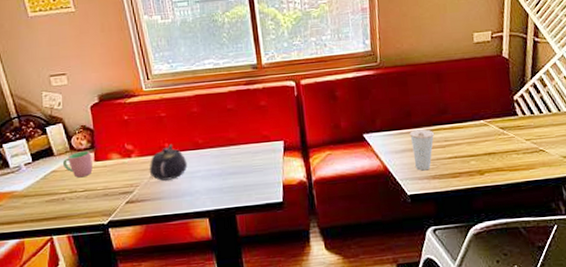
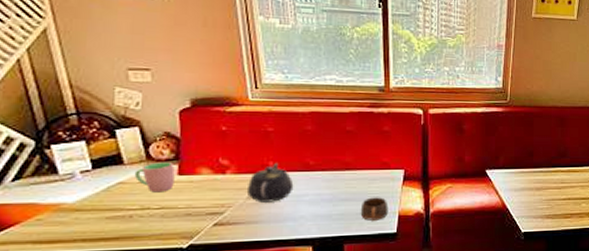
cup: none [247,168,273,192] -> present [360,197,389,221]
cup: present [409,129,435,171] -> none [530,170,553,210]

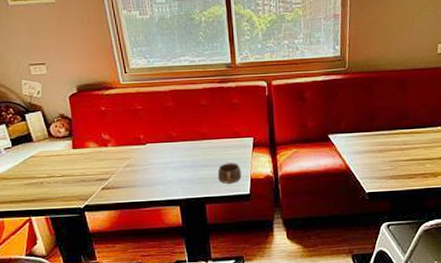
cup: present [134,162,175,193] -> none [41,138,70,164]
teapot: present [248,163,294,203] -> none [125,136,161,170]

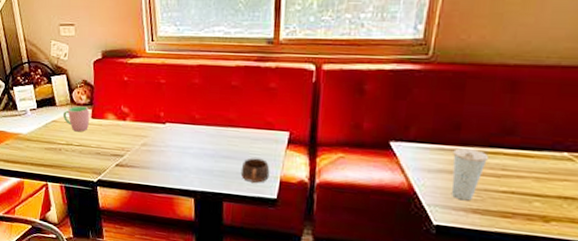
cup: none [41,138,70,164] -> present [62,106,90,132]
cup: none [371,133,395,171] -> present [451,148,490,201]

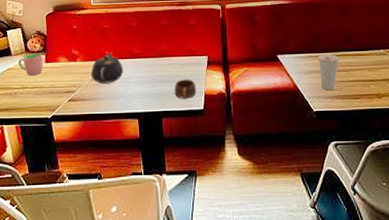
teapot: none [142,114,181,151] -> present [91,53,124,83]

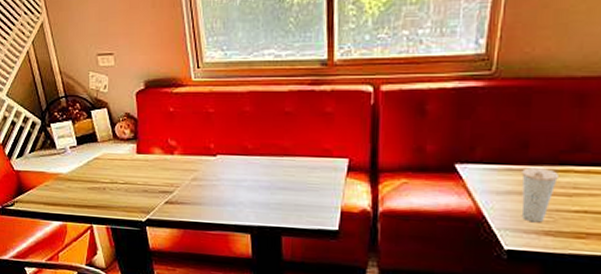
cup: present [17,53,43,76] -> none [105,141,134,169]
teapot: present [91,53,124,83] -> none [192,146,233,185]
cup: present [174,79,196,99] -> none [299,188,330,215]

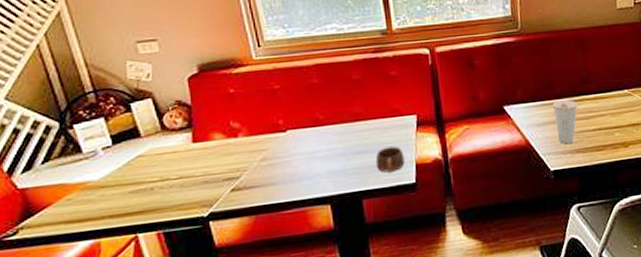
cup: none [299,188,330,215] -> present [375,146,405,173]

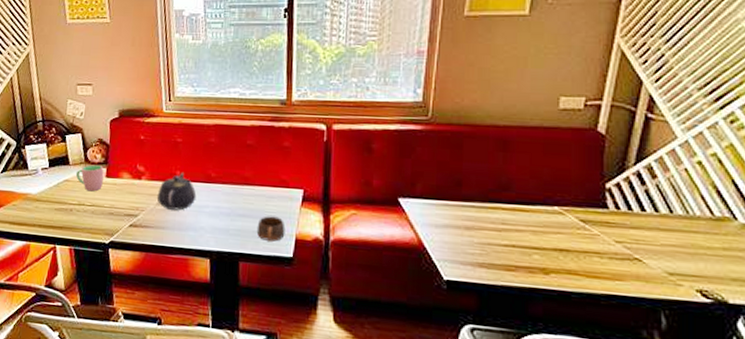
cup: none [151,130,190,163] -> present [75,165,104,192]
teapot: none [260,121,306,164] -> present [157,173,197,210]
cup: present [552,100,579,144] -> none [457,204,490,255]

